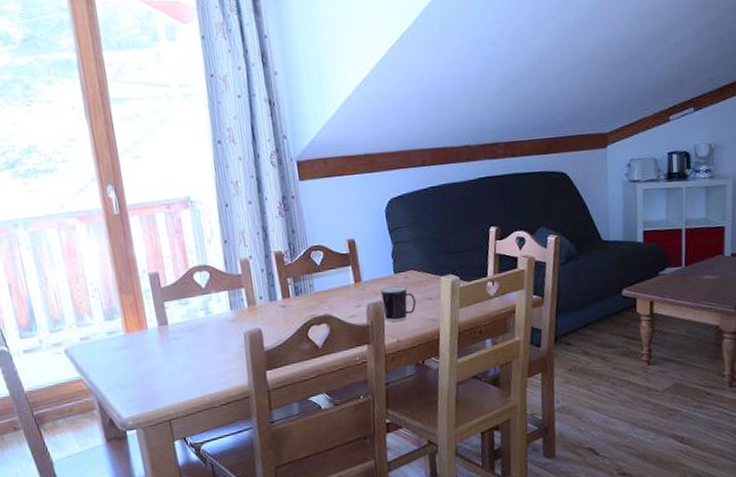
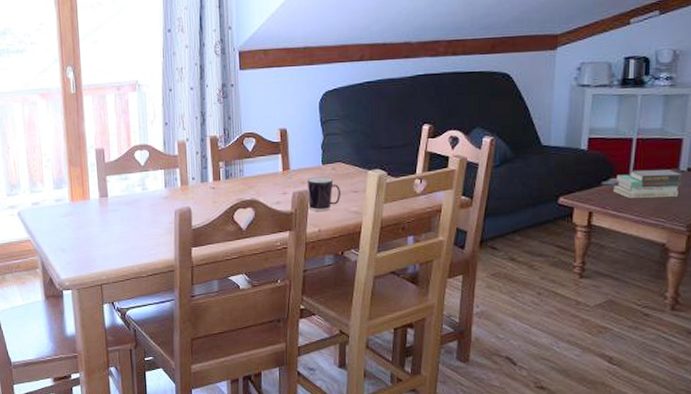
books: none [669,256,729,287] -> present [612,169,683,199]

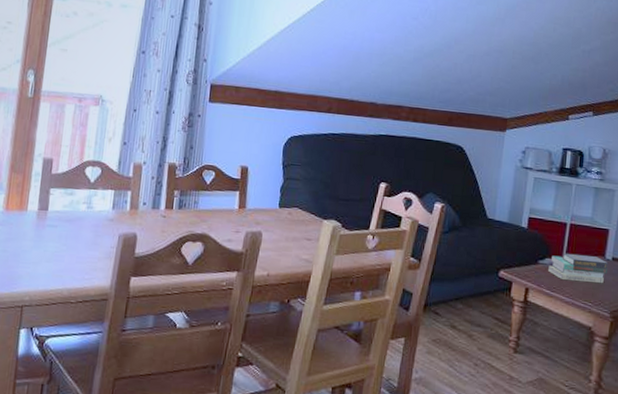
mug: present [308,177,340,212] -> none [260,219,294,256]

